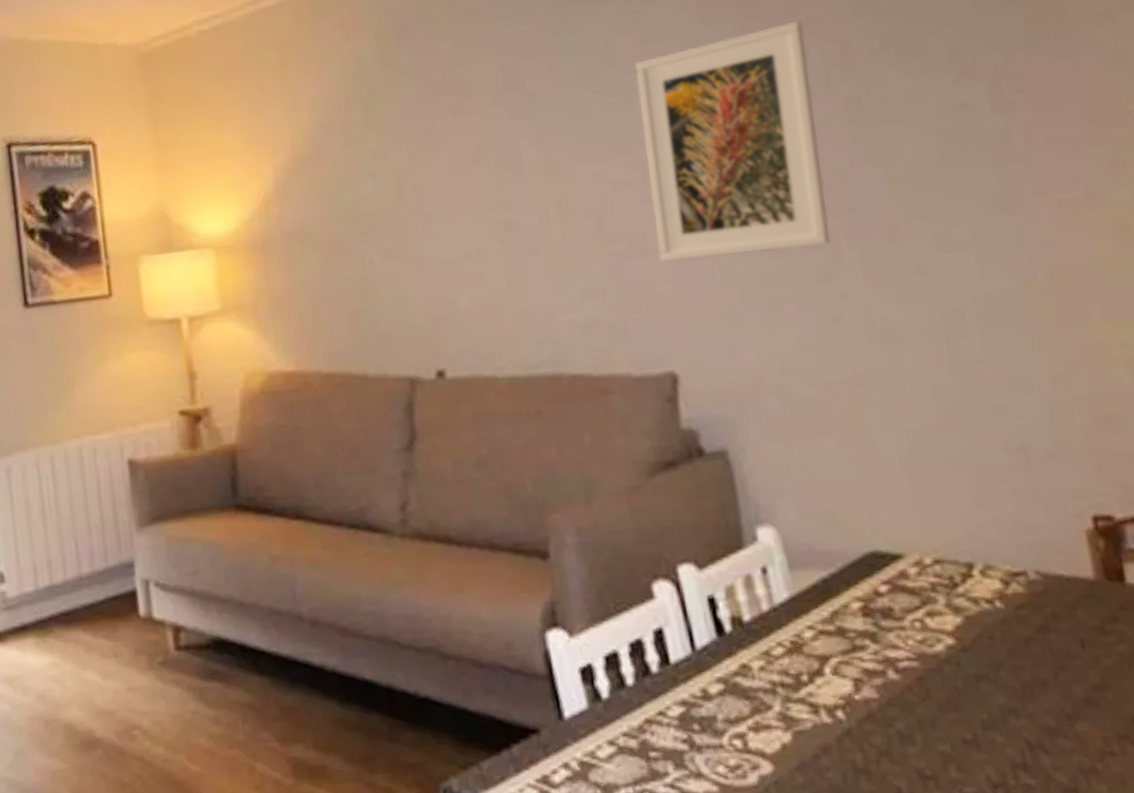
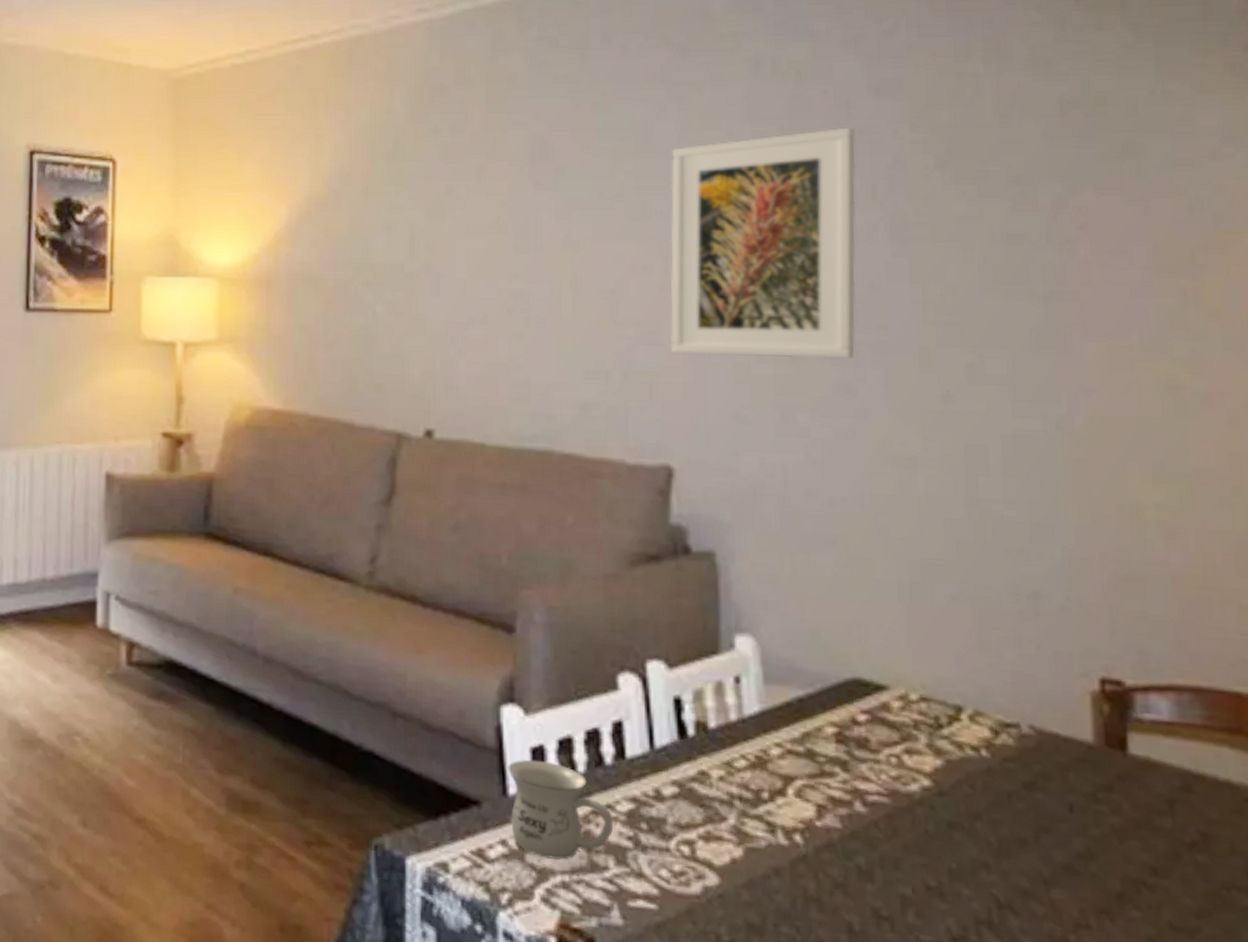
mug: none [560,679,668,775] -> present [508,759,614,861]

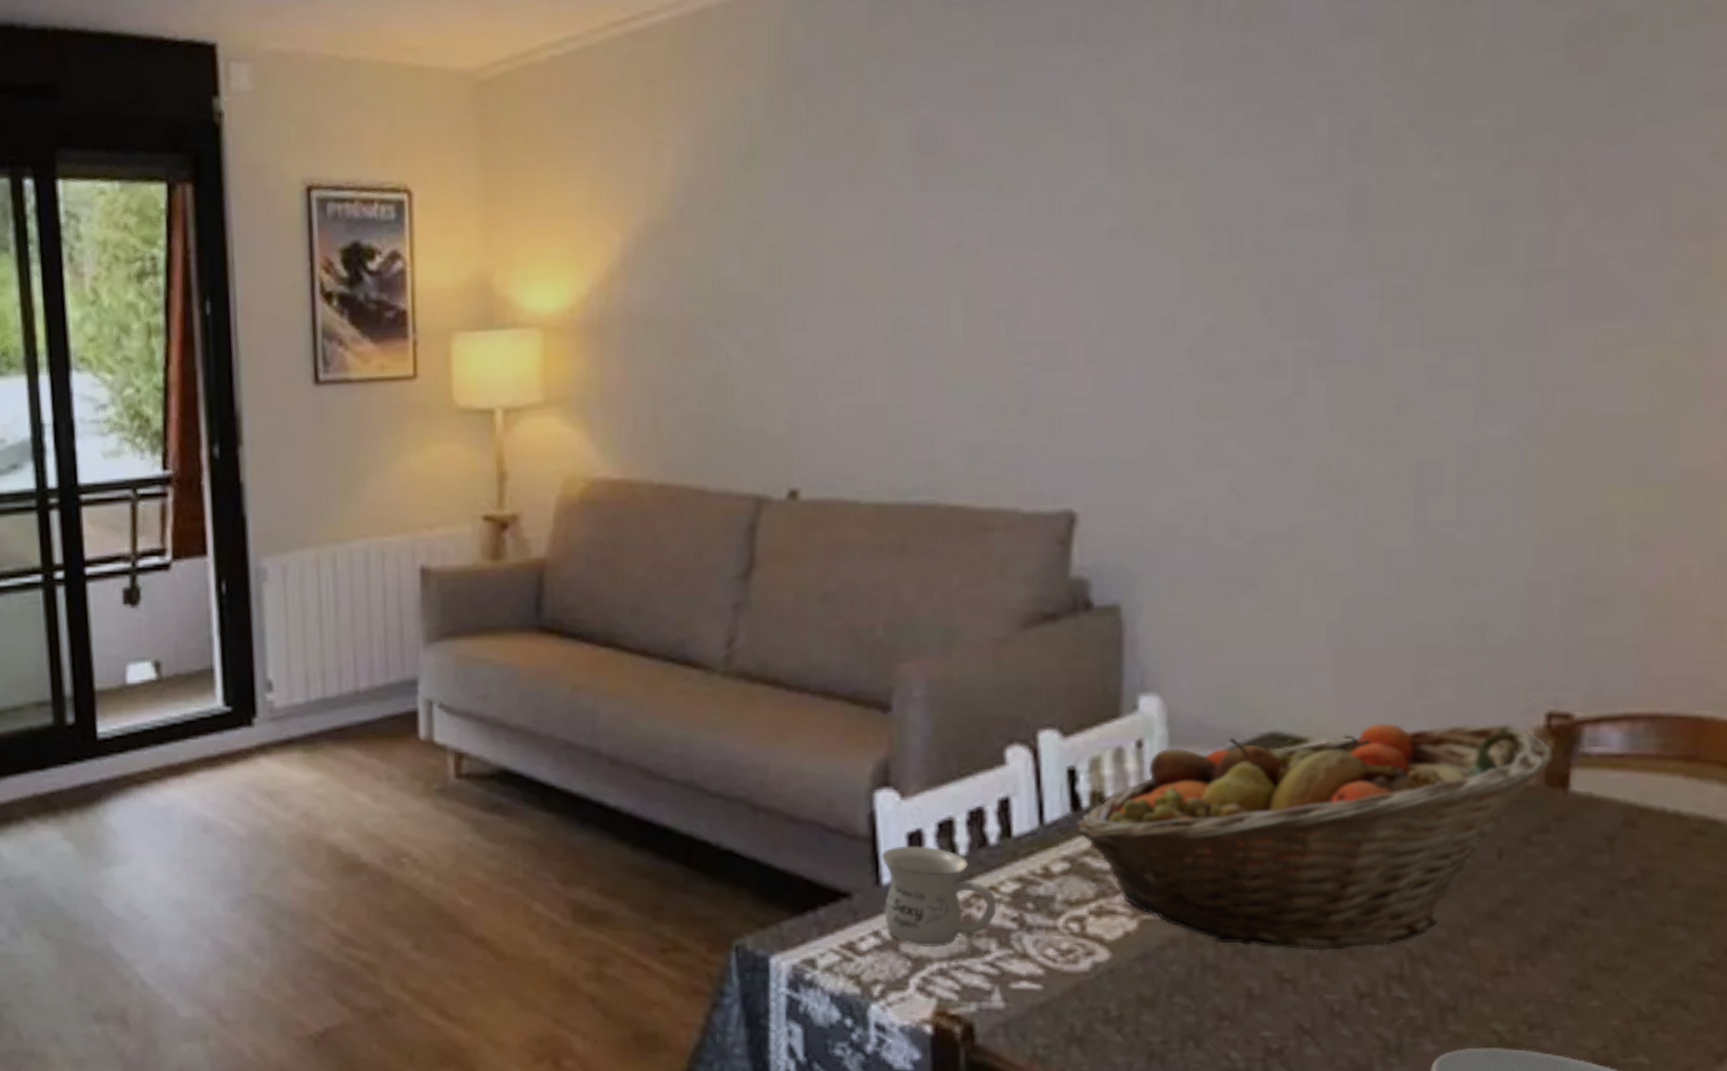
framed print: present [670,127,856,358] -> none [1077,82,1313,378]
fruit basket: none [684,676,1110,891] -> present [1076,722,1553,951]

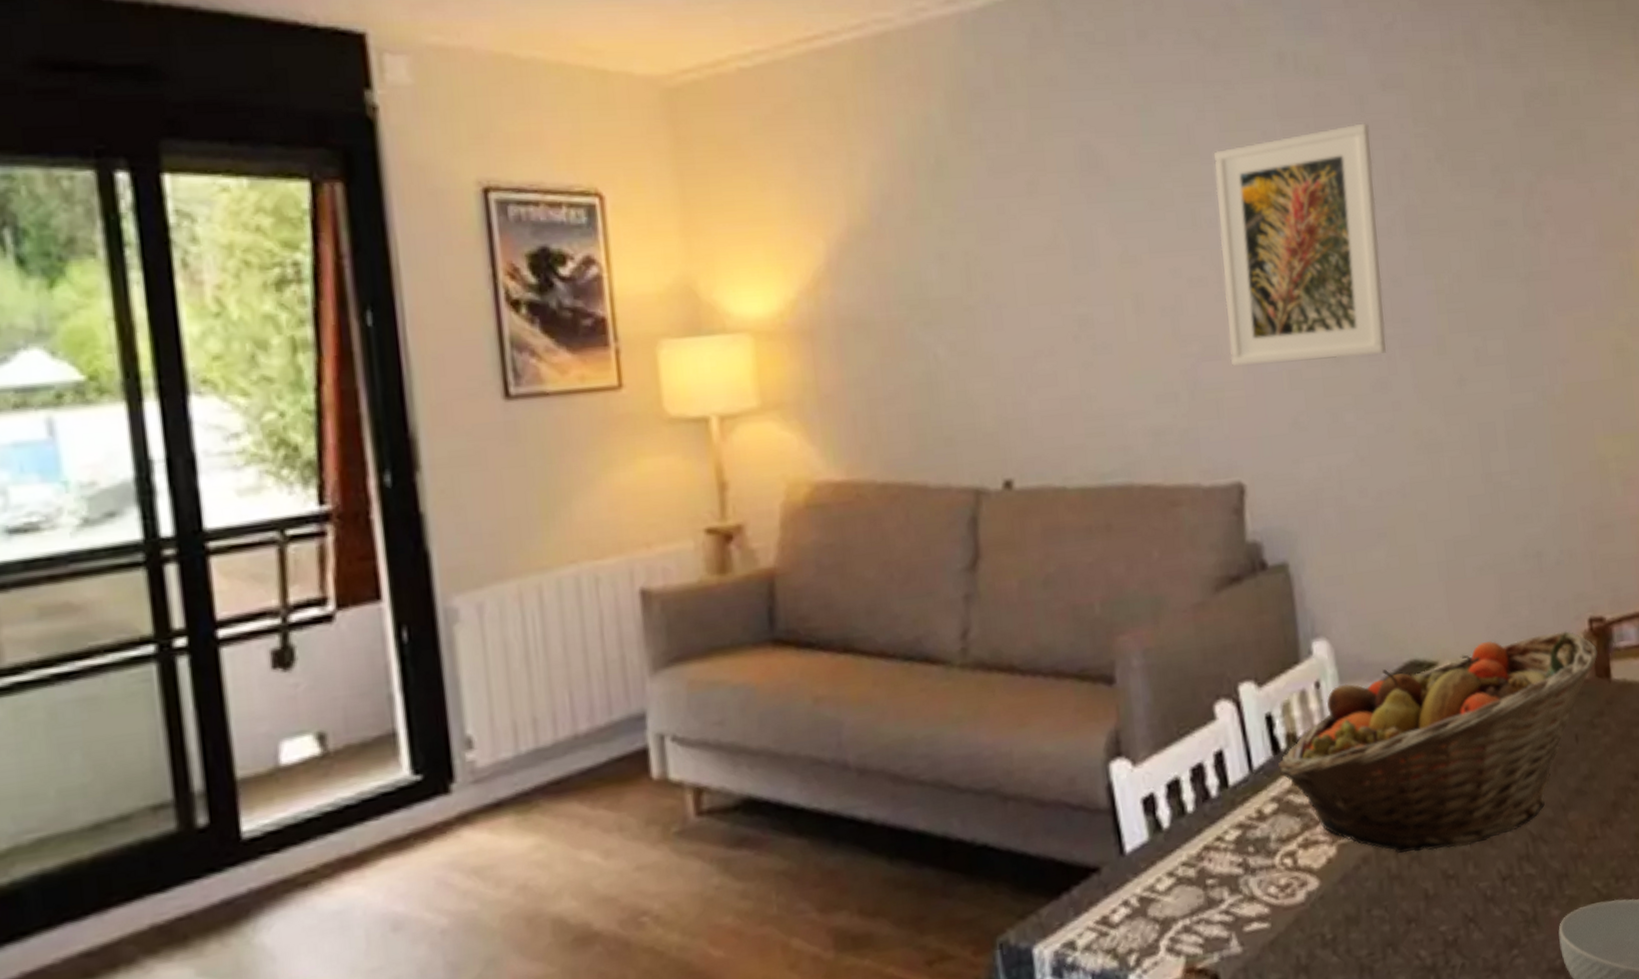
mug: present [882,845,997,948] -> none [1122,808,1225,908]
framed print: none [1077,82,1313,378] -> present [1214,123,1386,366]

